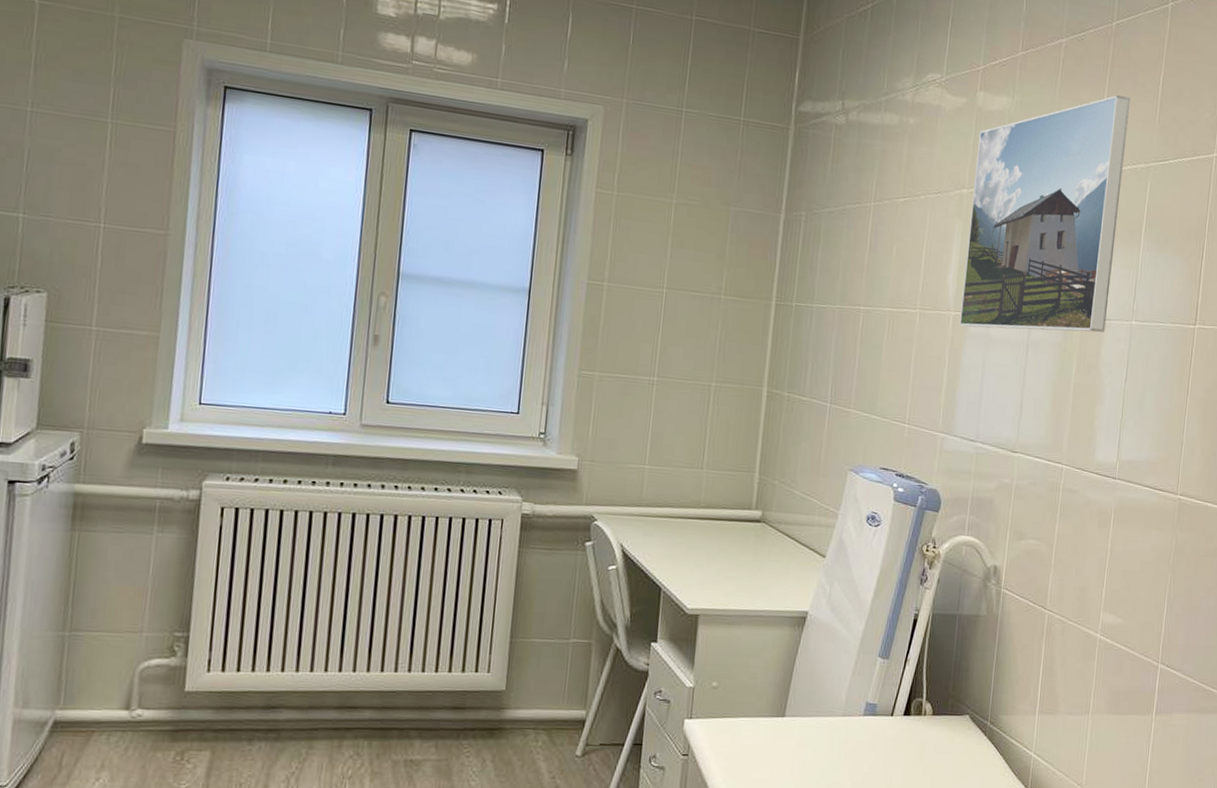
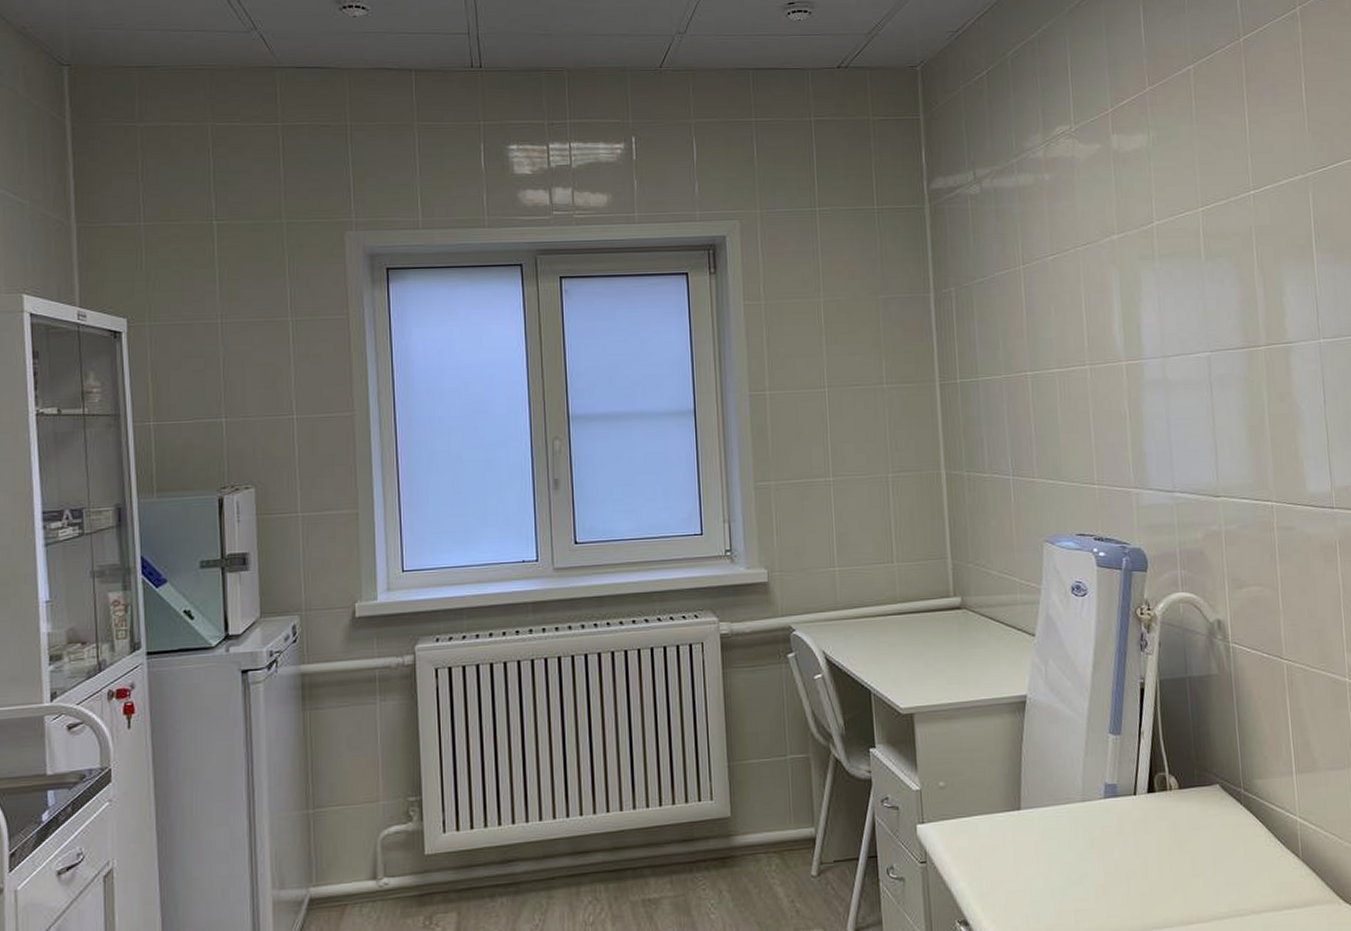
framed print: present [959,95,1131,333] -> none [1120,110,1292,374]

